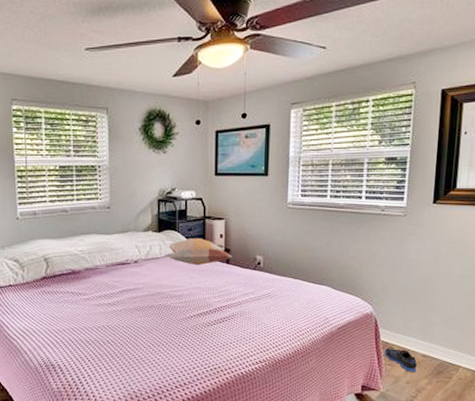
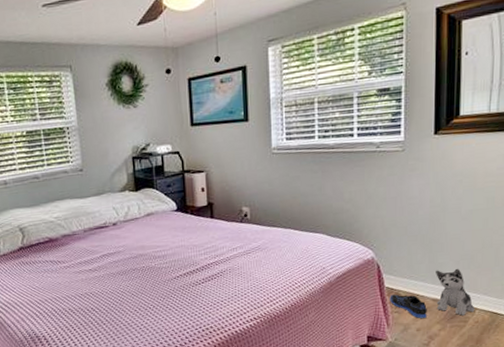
decorative pillow: present [168,238,233,265] -> none [147,194,217,223]
plush toy: none [425,328,459,372] -> present [436,268,475,316]

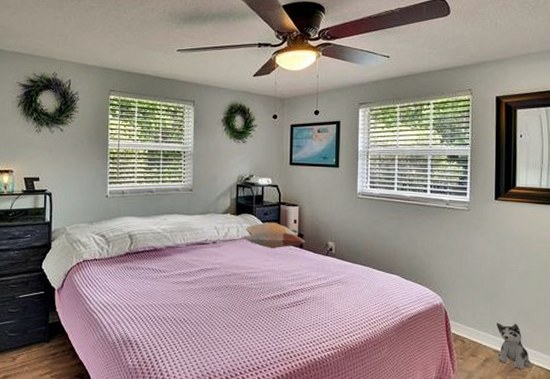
decorative pillow: none [147,194,217,223] -> present [245,223,306,248]
sneaker: present [390,294,427,318] -> none [455,341,489,367]

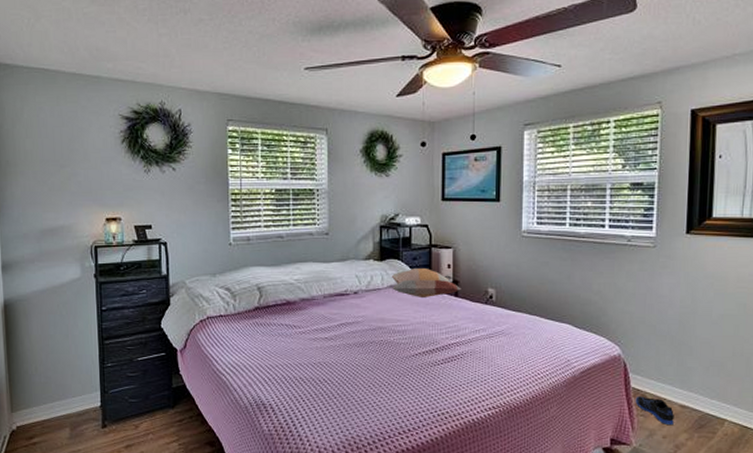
sneaker: none [455,341,489,367] -> present [635,396,674,424]
plush toy: present [497,322,532,370] -> none [684,374,725,426]

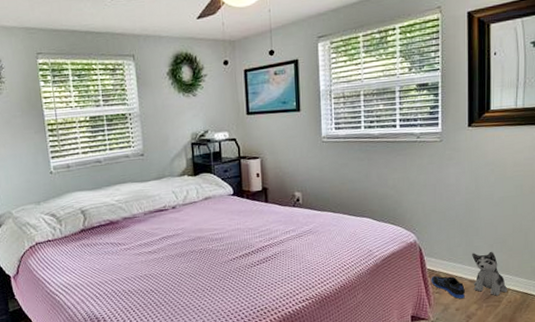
decorative pillow: present [391,268,462,297] -> none [205,179,271,207]
plush toy: none [684,374,725,426] -> present [472,251,508,296]

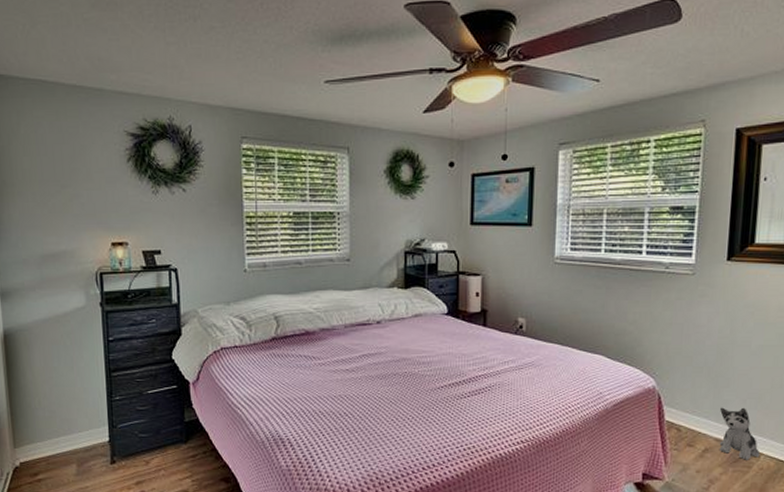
sneaker: present [431,275,465,299] -> none [669,430,709,459]

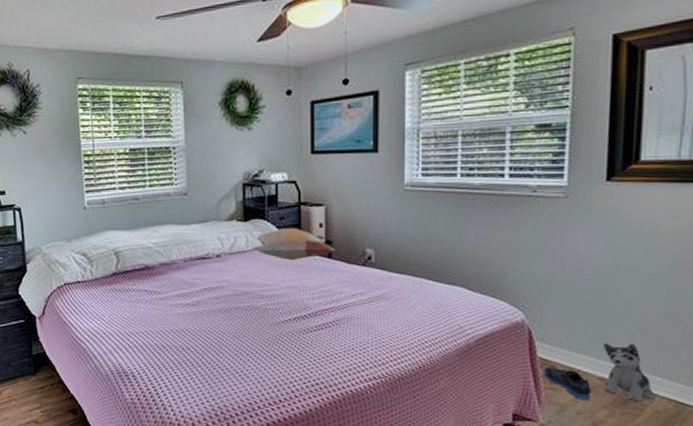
decorative pillow: none [416,297,490,327] -> present [256,228,336,260]
sneaker: none [669,430,709,459] -> present [543,367,591,399]

